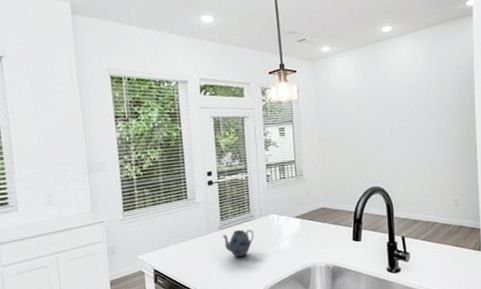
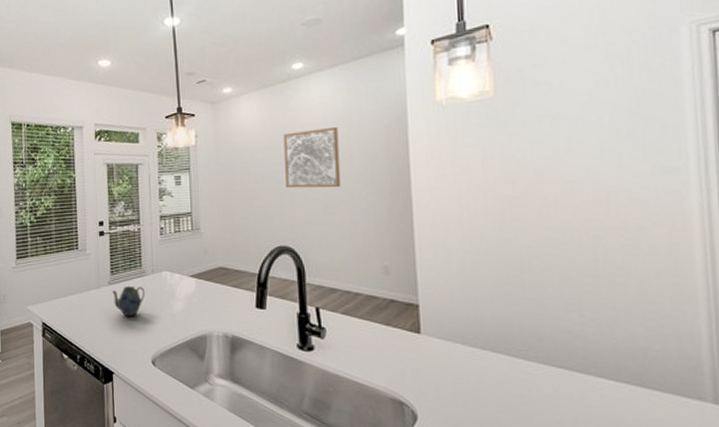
wall art: none [375,83,422,137] -> present [283,126,341,189]

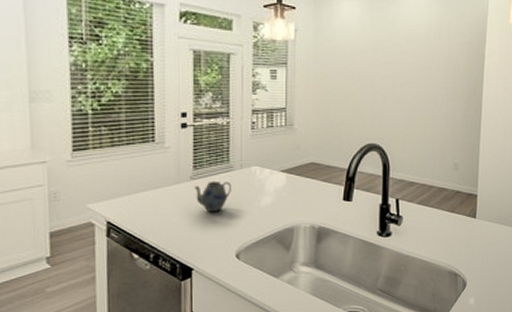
wall art: present [283,126,341,189] -> none [380,36,430,93]

